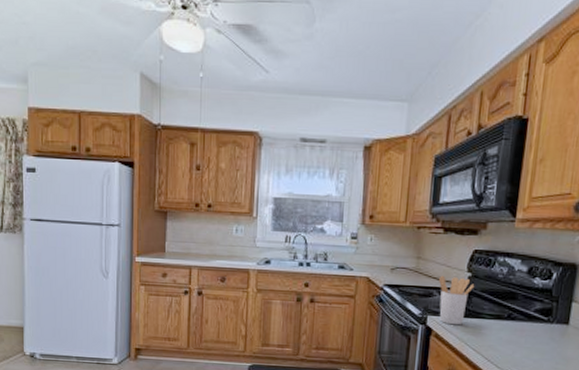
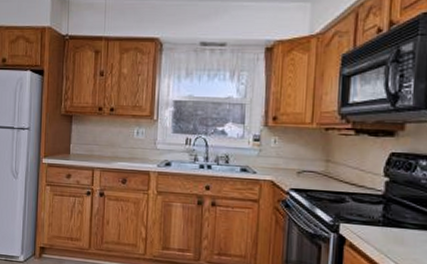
utensil holder: present [439,275,475,325] -> none [352,179,394,235]

